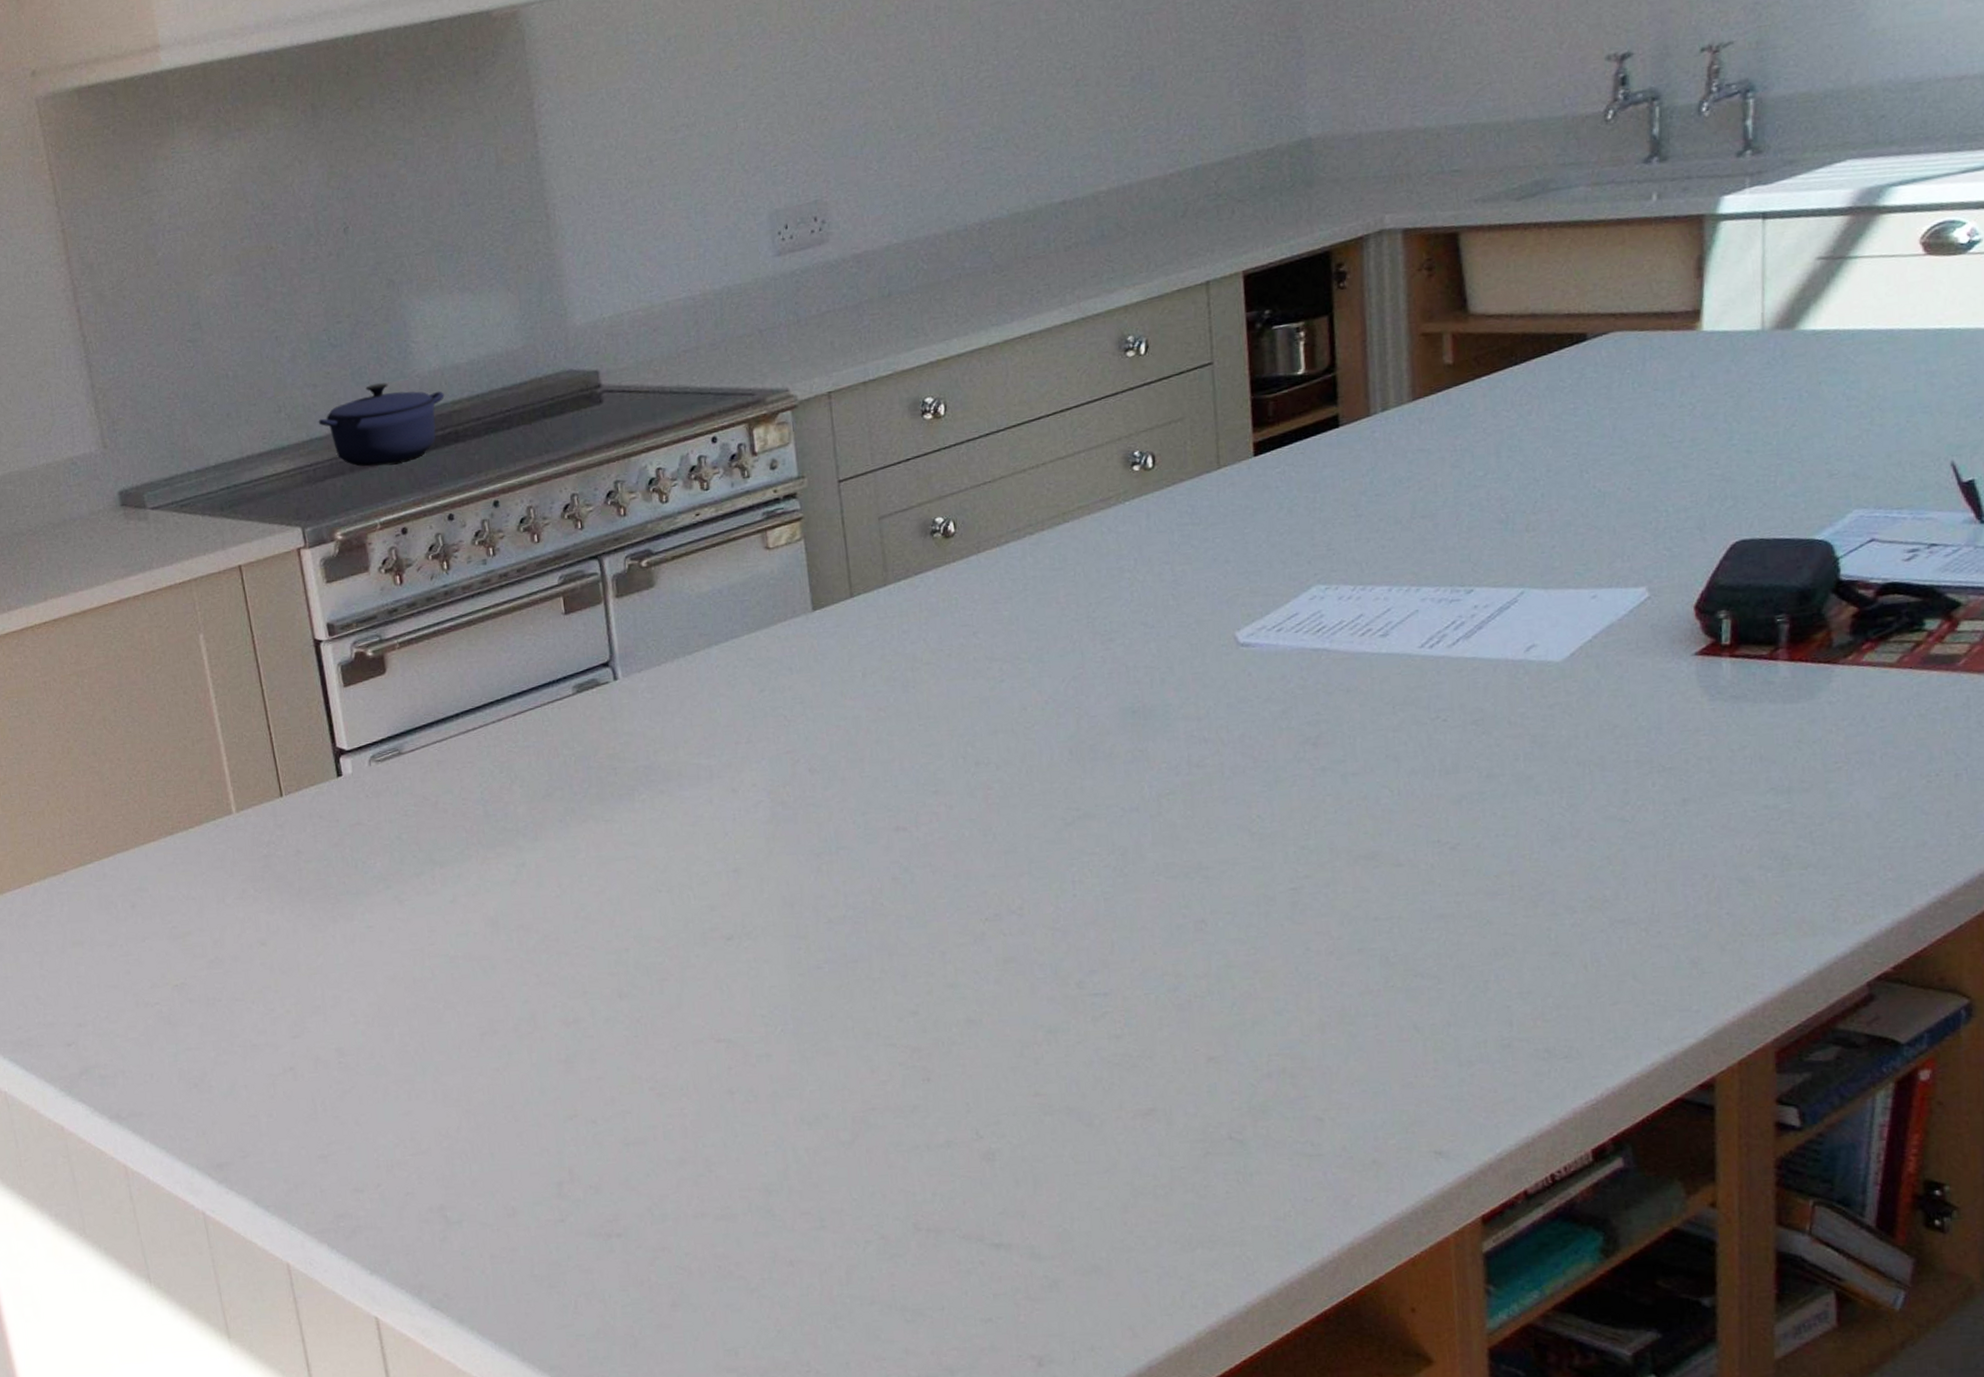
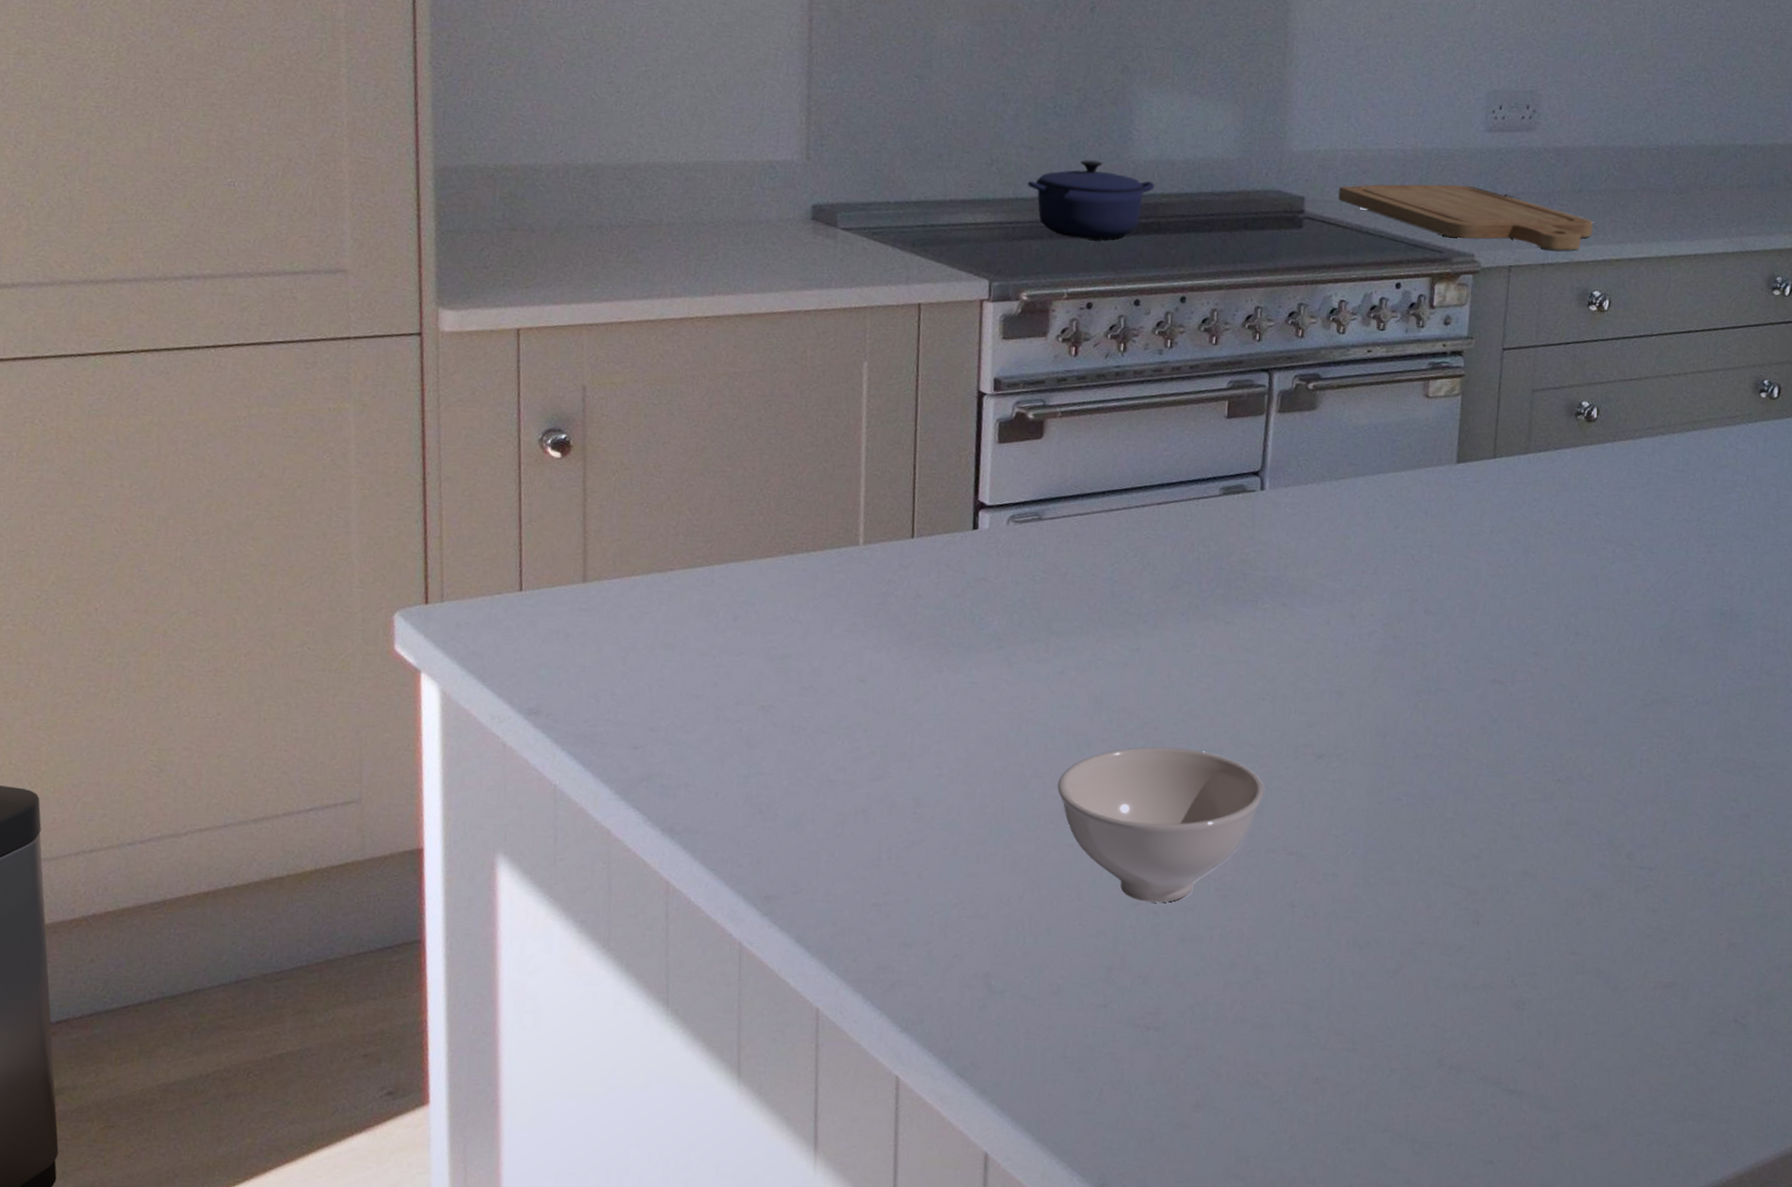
bowl: none [470,954,680,1113] -> present [1056,746,1265,903]
chopping board: none [631,317,913,377] -> present [1338,184,1594,251]

